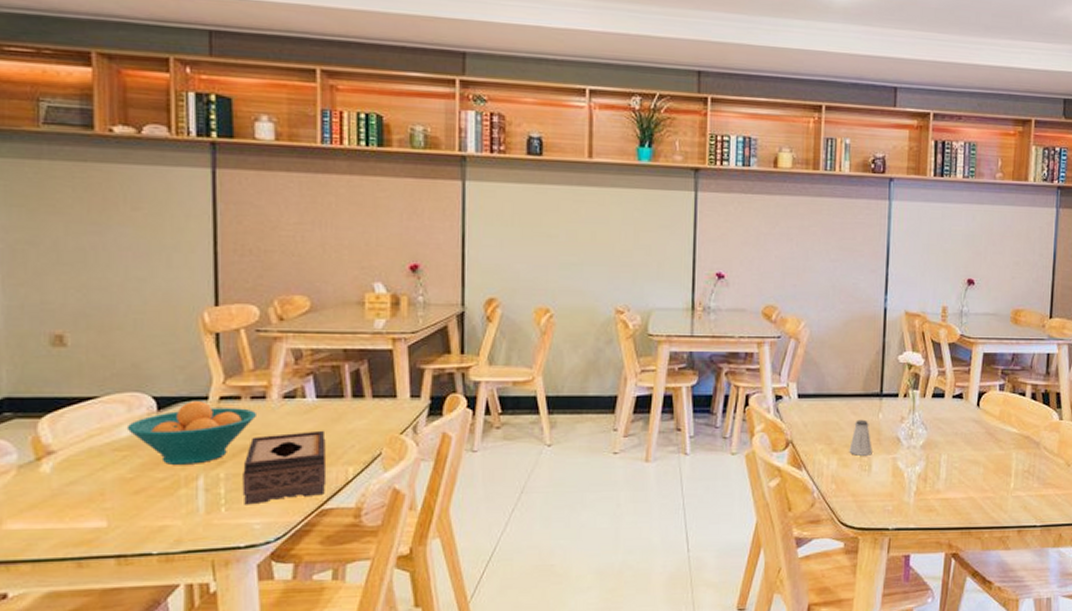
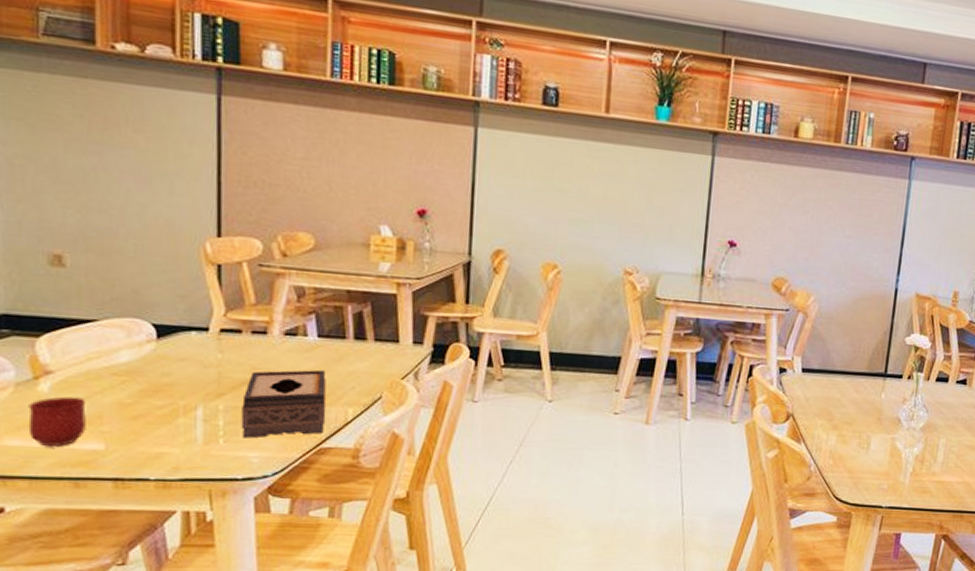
mug: none [31,475,88,529] -> present [28,396,86,448]
fruit bowl: present [126,401,258,465] -> none [125,331,258,395]
saltshaker: present [849,419,872,456] -> none [849,398,872,434]

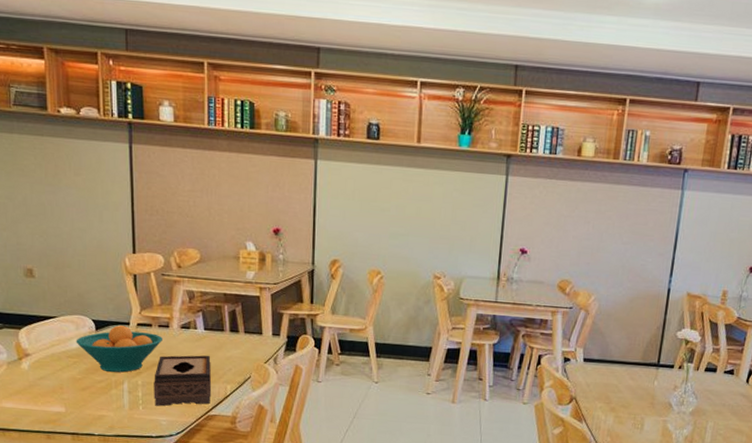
mug: present [28,396,86,448] -> none [16,372,53,409]
fruit bowl: none [125,331,258,395] -> present [76,325,164,373]

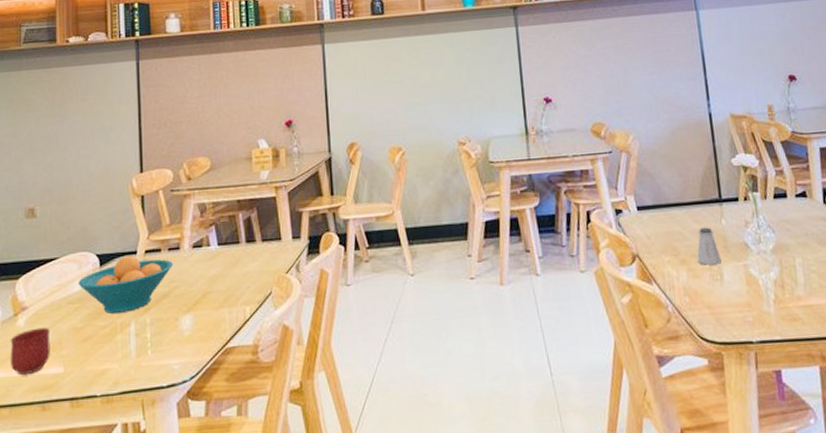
mug: none [16,372,53,409] -> present [10,327,50,376]
tissue box: present [154,355,212,406] -> none [164,274,229,347]
saltshaker: none [625,384,646,416] -> present [697,227,722,265]

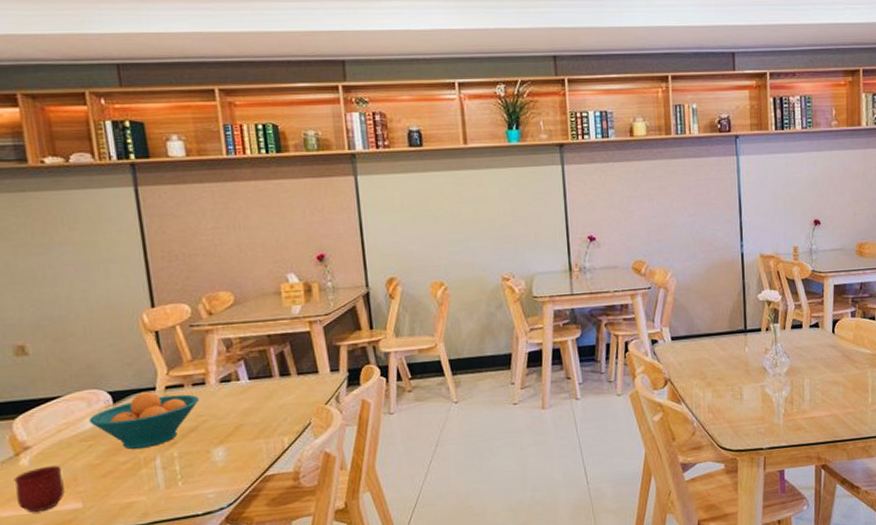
saltshaker: present [697,227,722,265] -> none [721,354,742,387]

